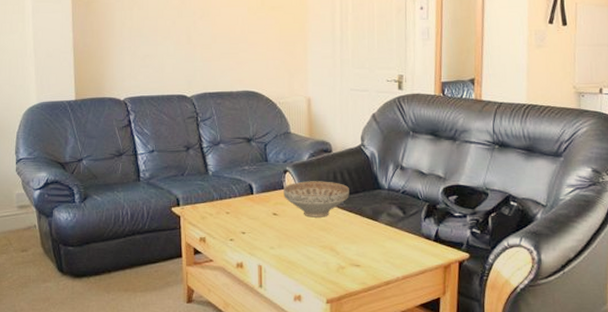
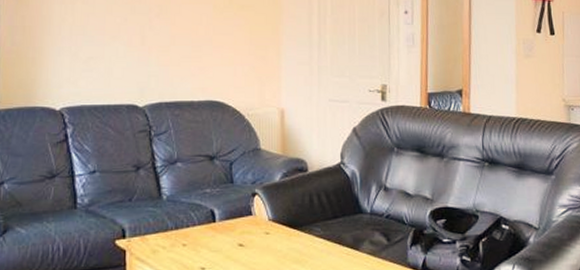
decorative bowl: present [283,181,349,218] -> none [251,205,327,248]

